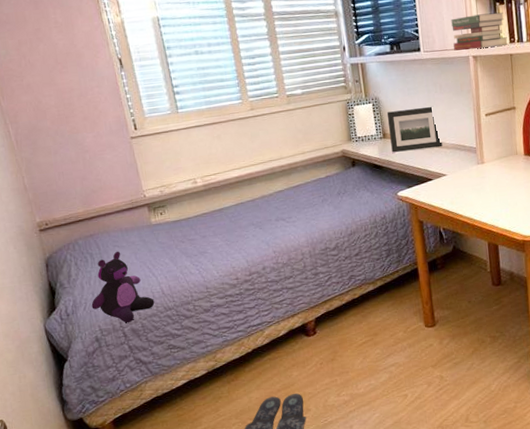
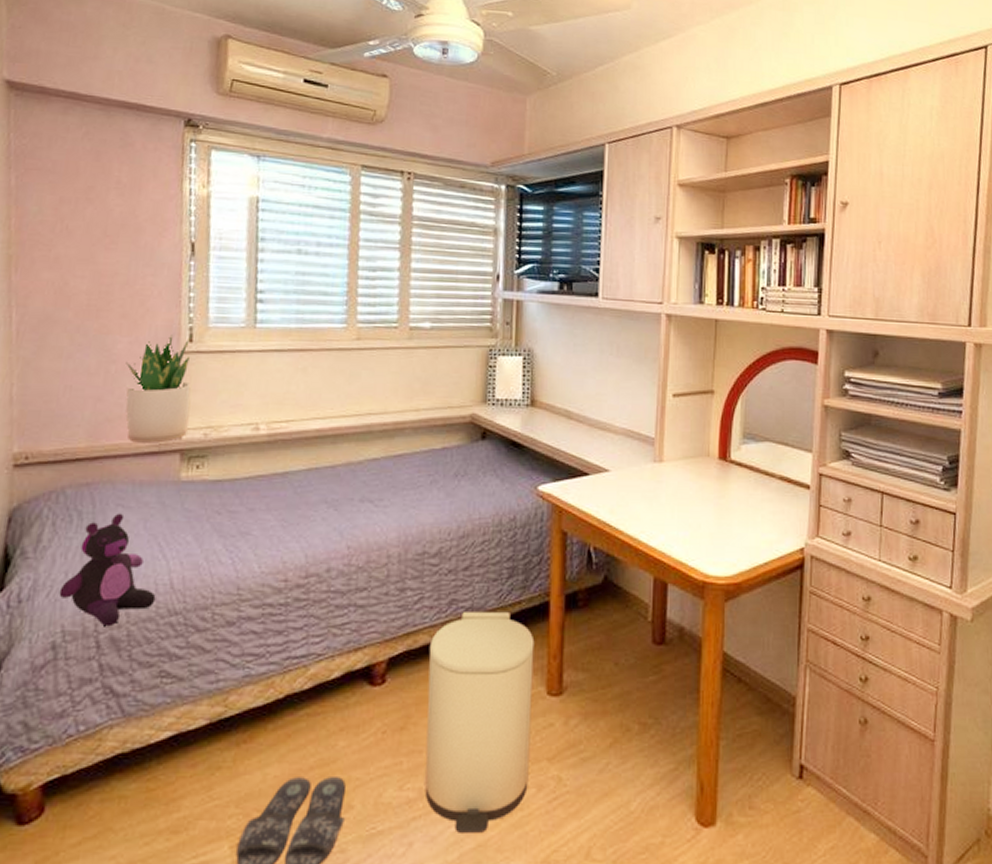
planter: none [95,124,149,204] -> present [125,334,192,443]
pedal bin: none [341,279,421,417] -> present [424,612,535,833]
picture frame: present [386,106,443,153] -> none [539,371,610,430]
books: present [451,12,508,51] -> none [643,261,714,308]

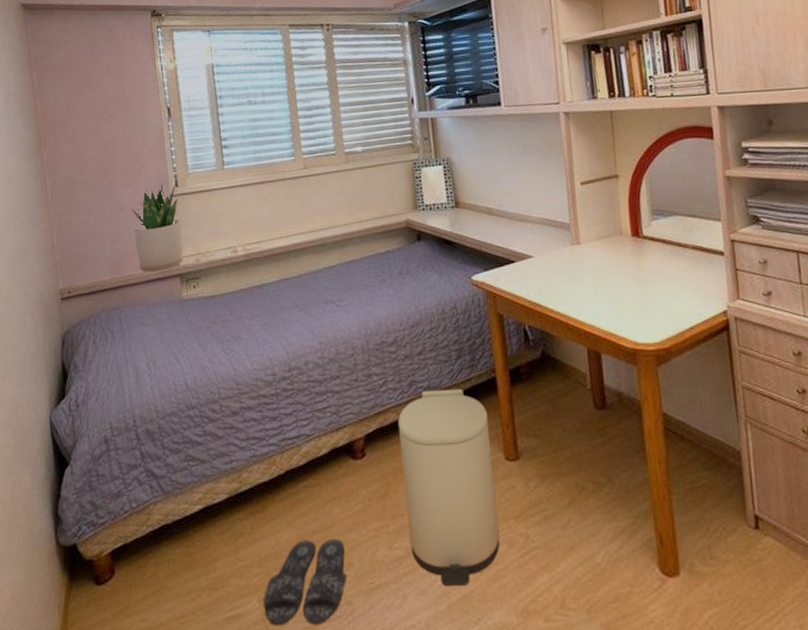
stuffed animal: present [58,513,156,627] -> none [105,329,176,422]

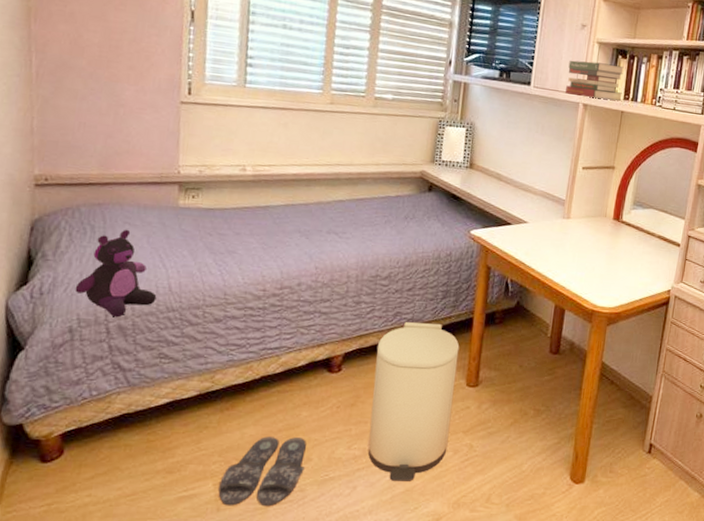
stuffed animal: none [105,329,176,422] -> present [75,229,157,318]
planter: present [131,180,183,272] -> none [132,87,191,176]
books: none [537,61,607,106] -> present [565,60,624,101]

